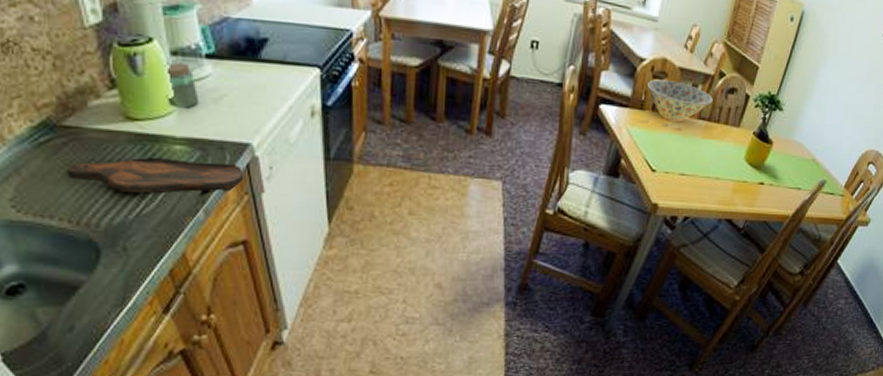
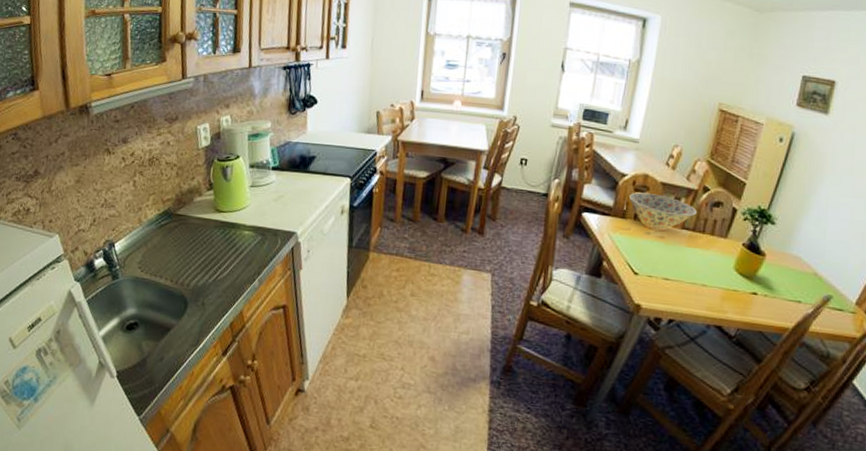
cutting board: present [67,158,244,194] -> none [175,239,289,267]
peanut butter: present [164,62,200,110] -> none [243,172,265,206]

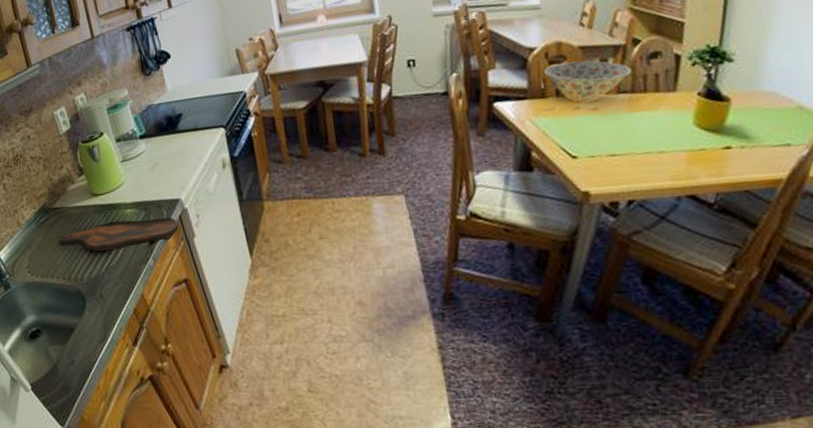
cutting board: none [175,239,289,267] -> present [59,217,179,252]

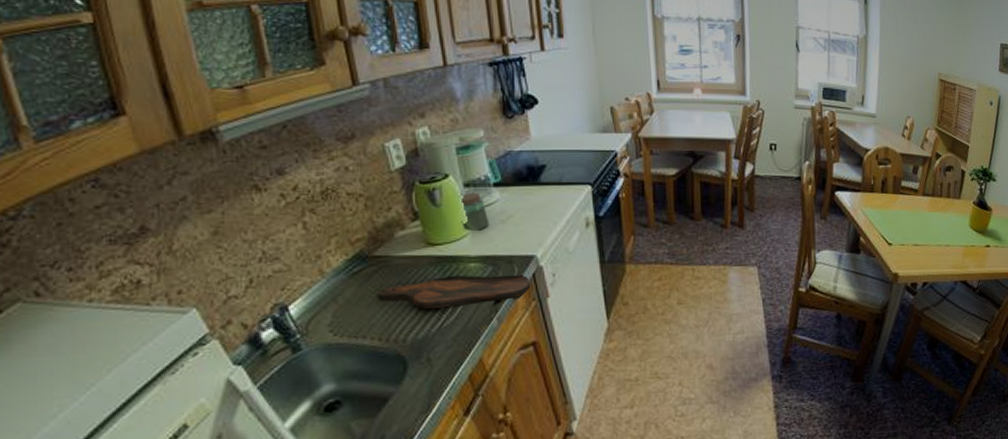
peanut butter: none [113,145,139,182] -> present [459,192,490,232]
bowl: present [544,60,632,103] -> none [875,165,933,200]

